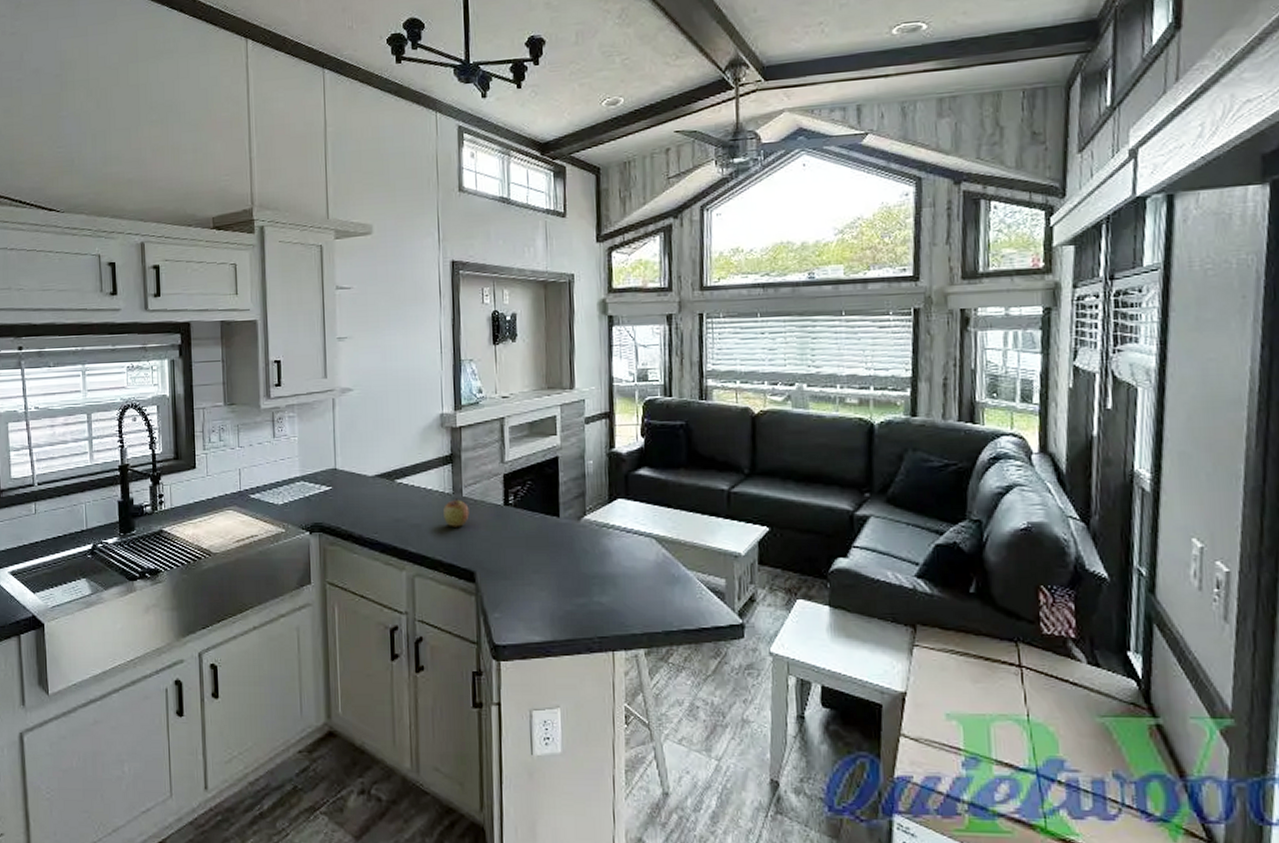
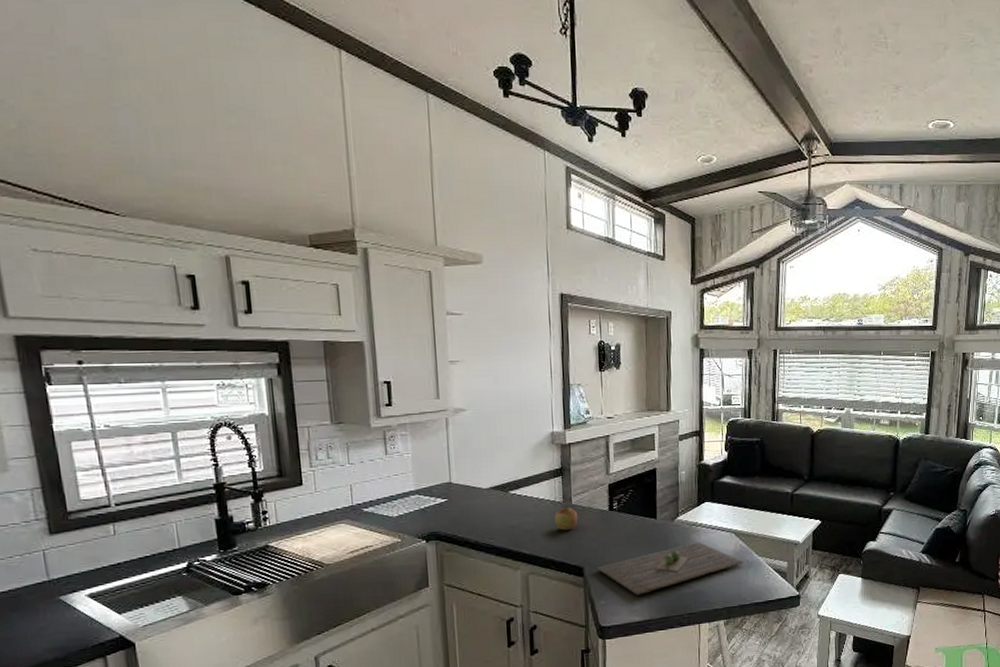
cutting board: none [491,547,668,610] -> present [597,541,744,596]

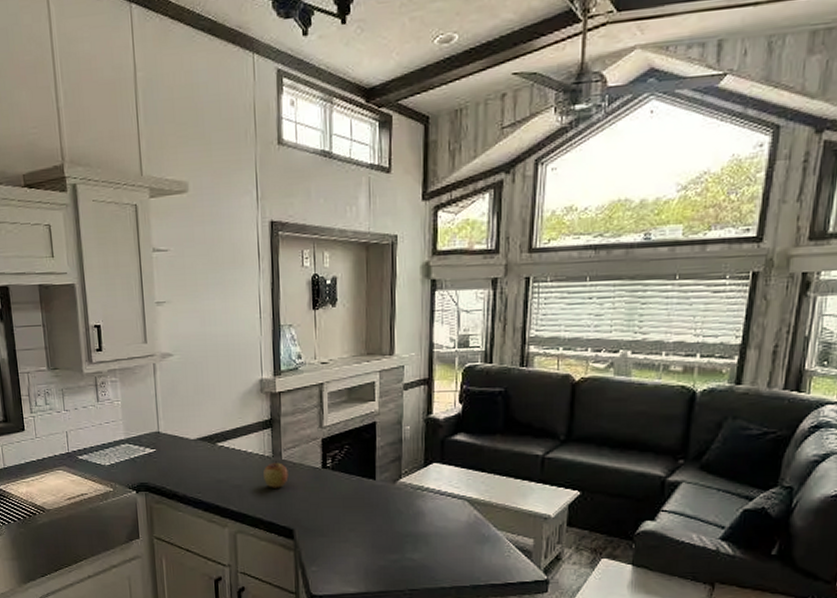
cutting board: present [597,541,744,596] -> none [309,508,478,564]

